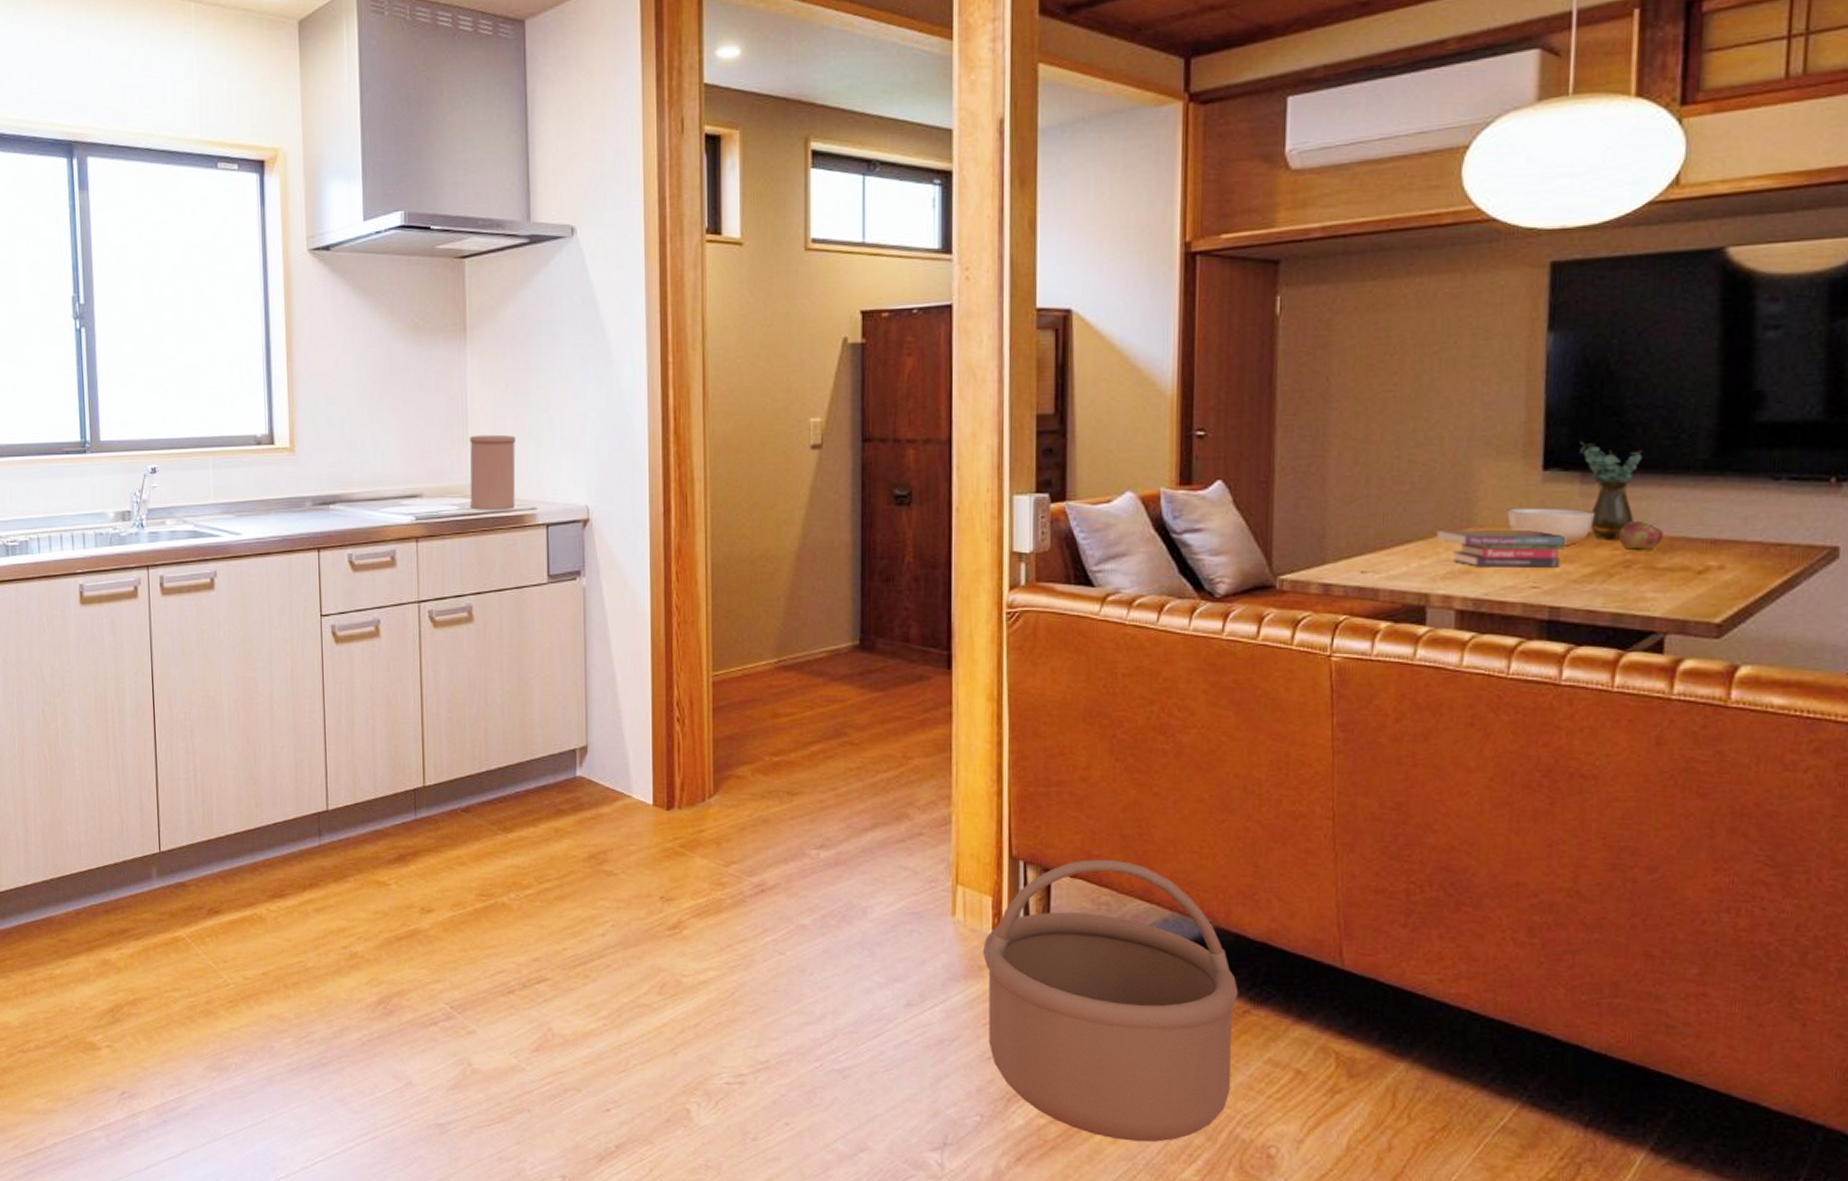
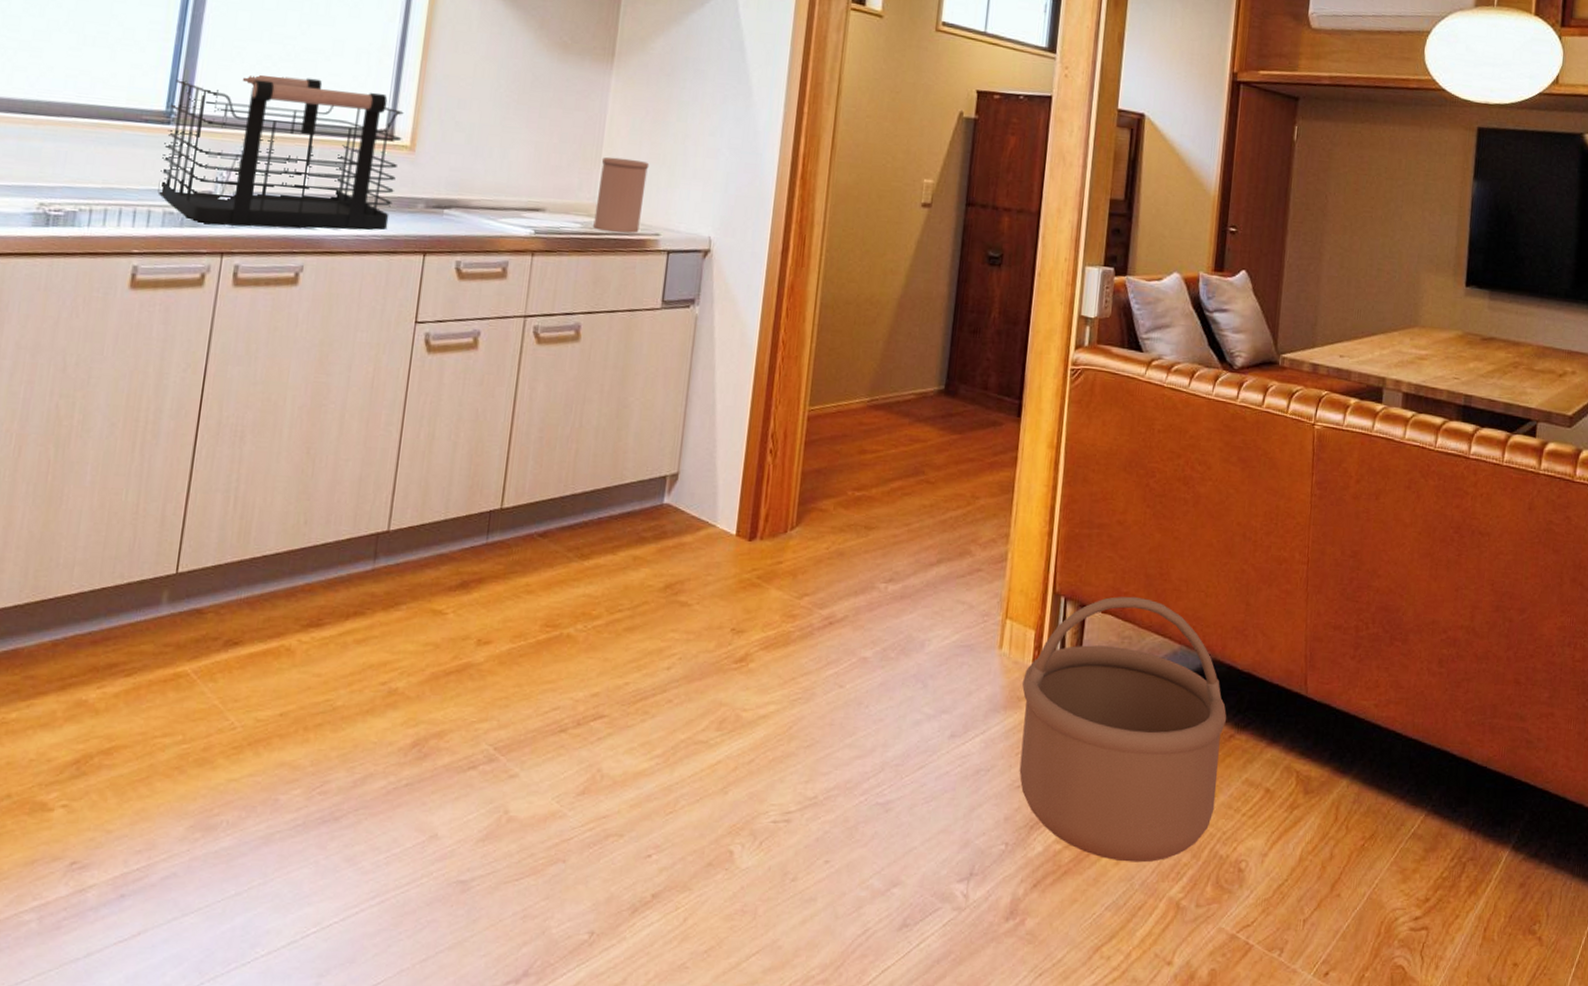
dish rack: none [83,394,283,541] -> present [157,75,404,230]
books: present [1437,530,1565,567] -> none [1393,327,1477,364]
bowl: present [1505,507,1594,548] -> none [1440,314,1497,349]
vase: present [1579,442,1643,542] -> none [1489,267,1529,347]
fruit: present [1619,520,1665,551] -> none [1511,331,1540,356]

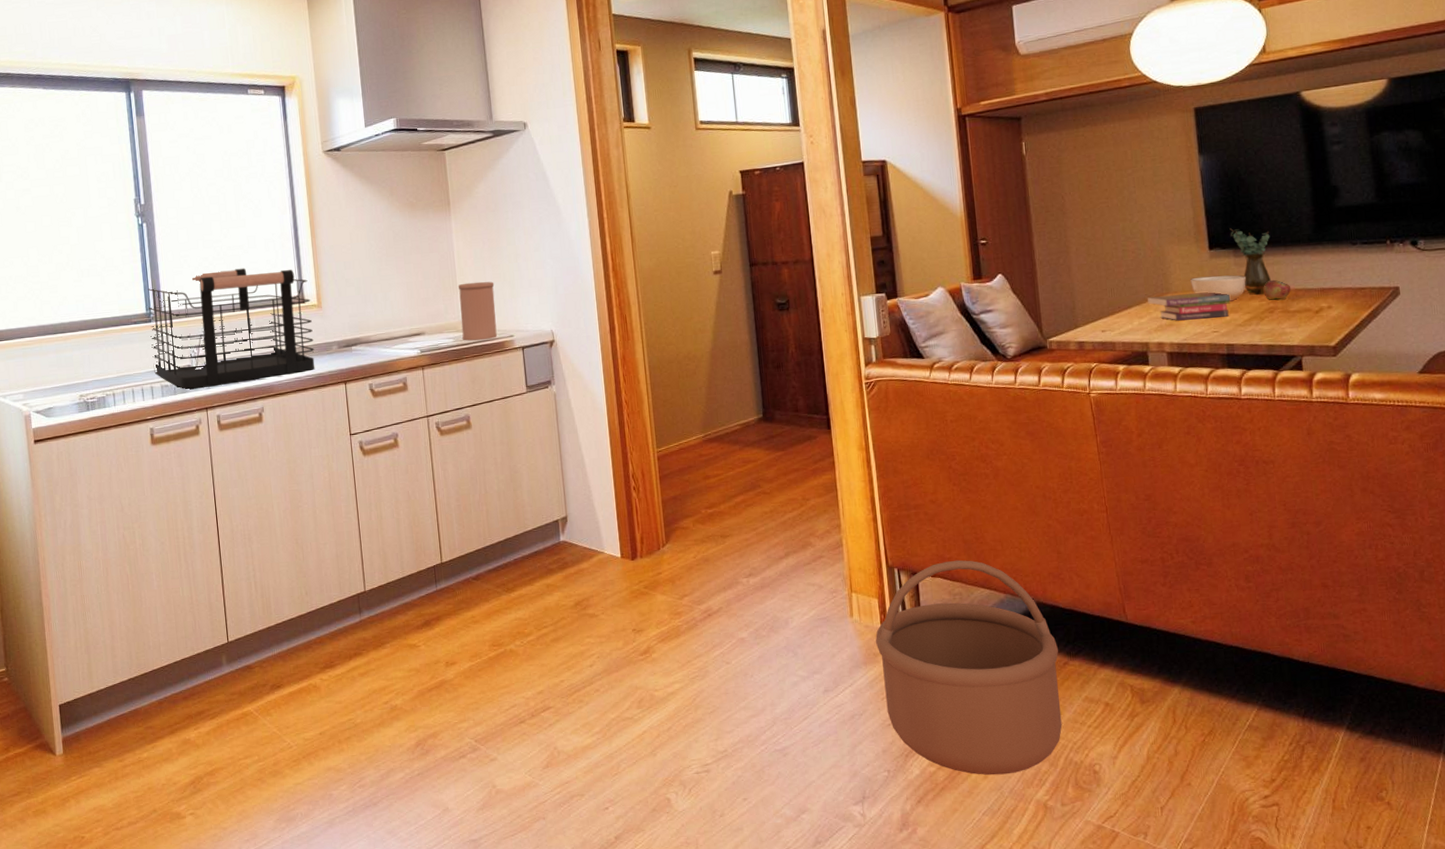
books: none [1393,327,1477,364] -> present [1148,292,1230,321]
bowl: none [1440,314,1497,349] -> present [1189,275,1246,303]
vase: none [1489,267,1529,347] -> present [1229,228,1272,296]
fruit: none [1511,331,1540,356] -> present [1263,279,1292,301]

